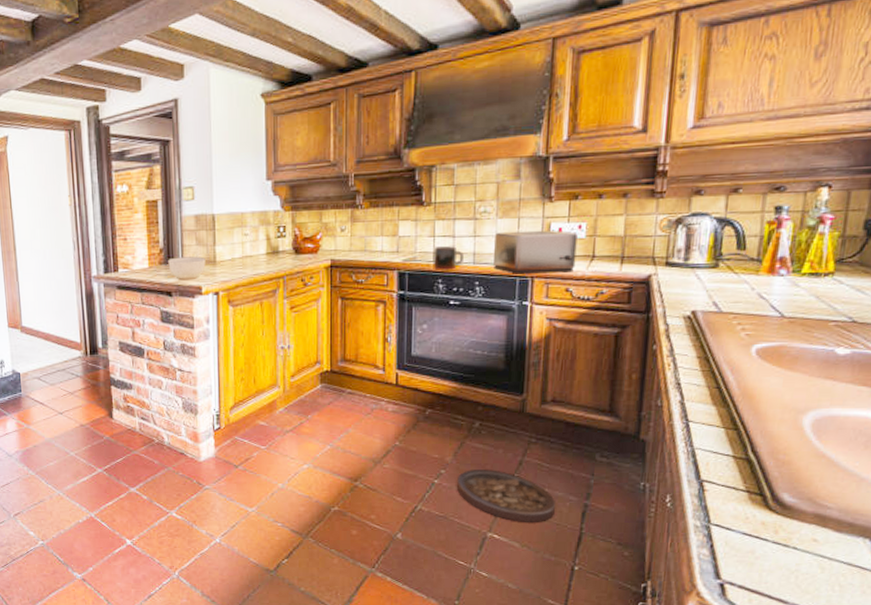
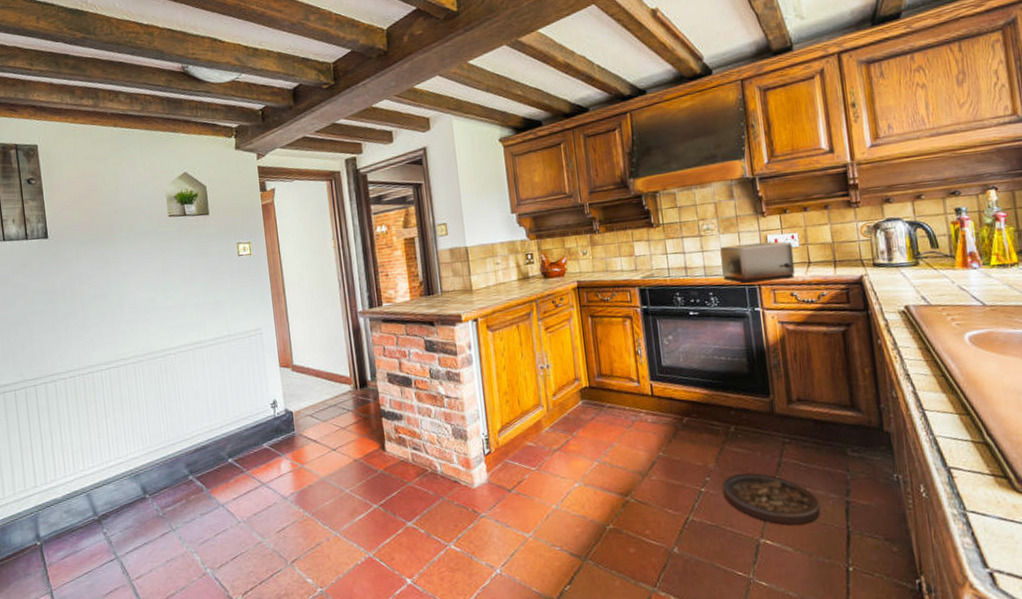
bowl: present [168,256,206,281] -> none [428,286,463,310]
mug: present [433,245,464,269] -> none [667,261,696,283]

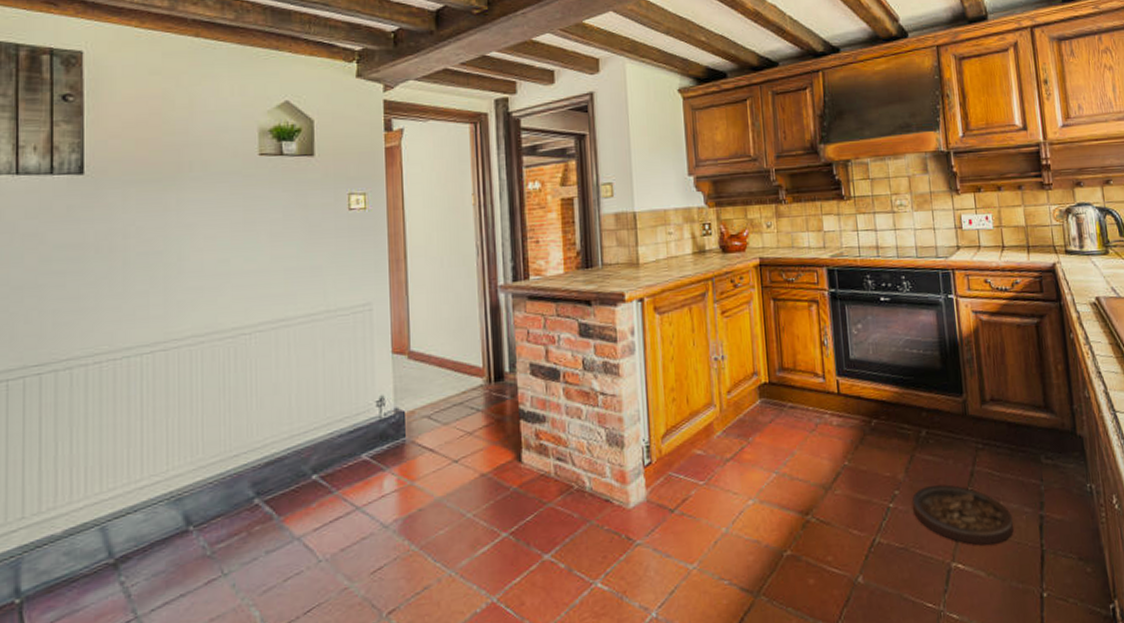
toaster: present [720,241,795,283] -> none [913,221,989,267]

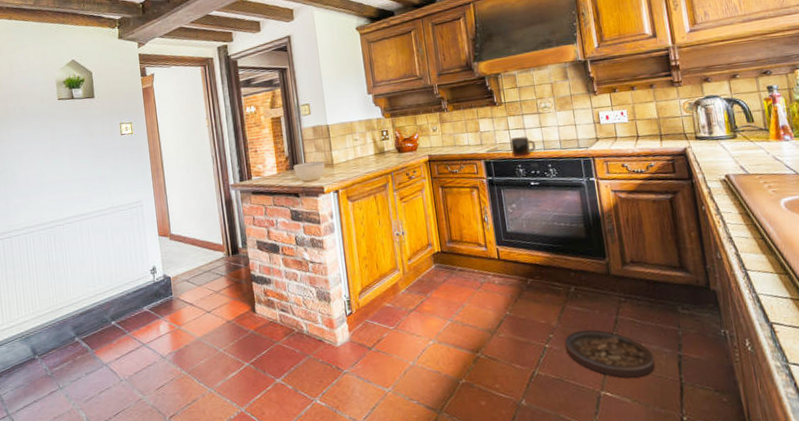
bowl: none [586,259,628,287] -> present [293,161,325,183]
mug: none [858,239,888,264] -> present [510,136,536,156]

